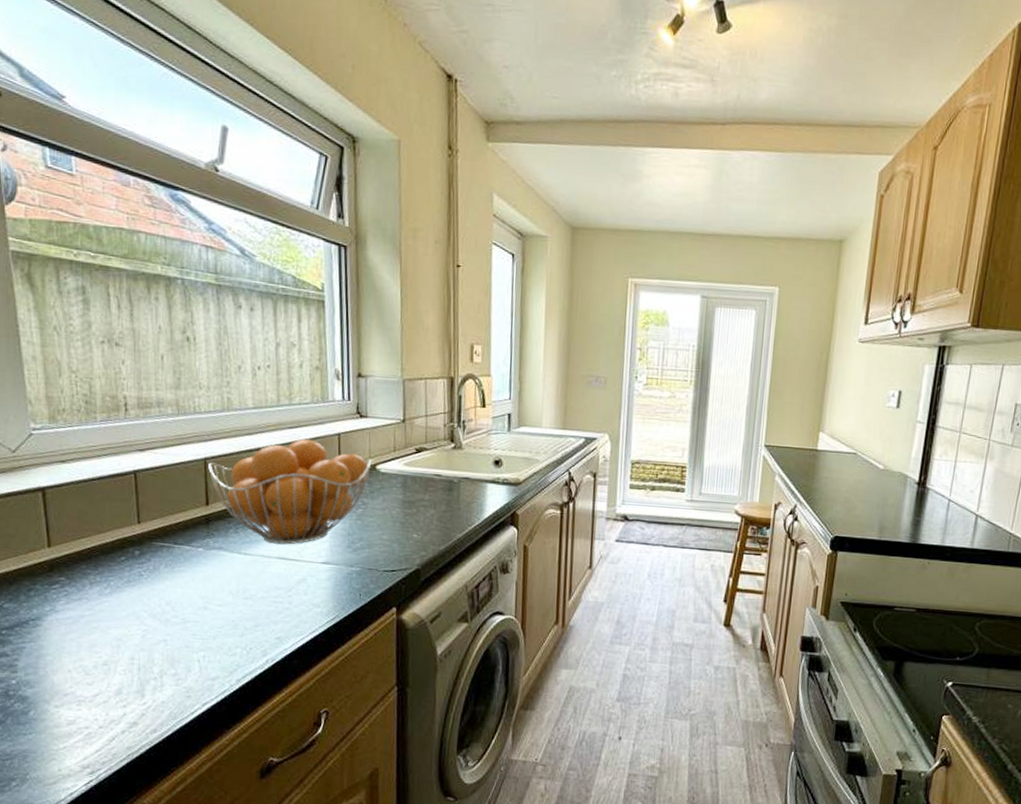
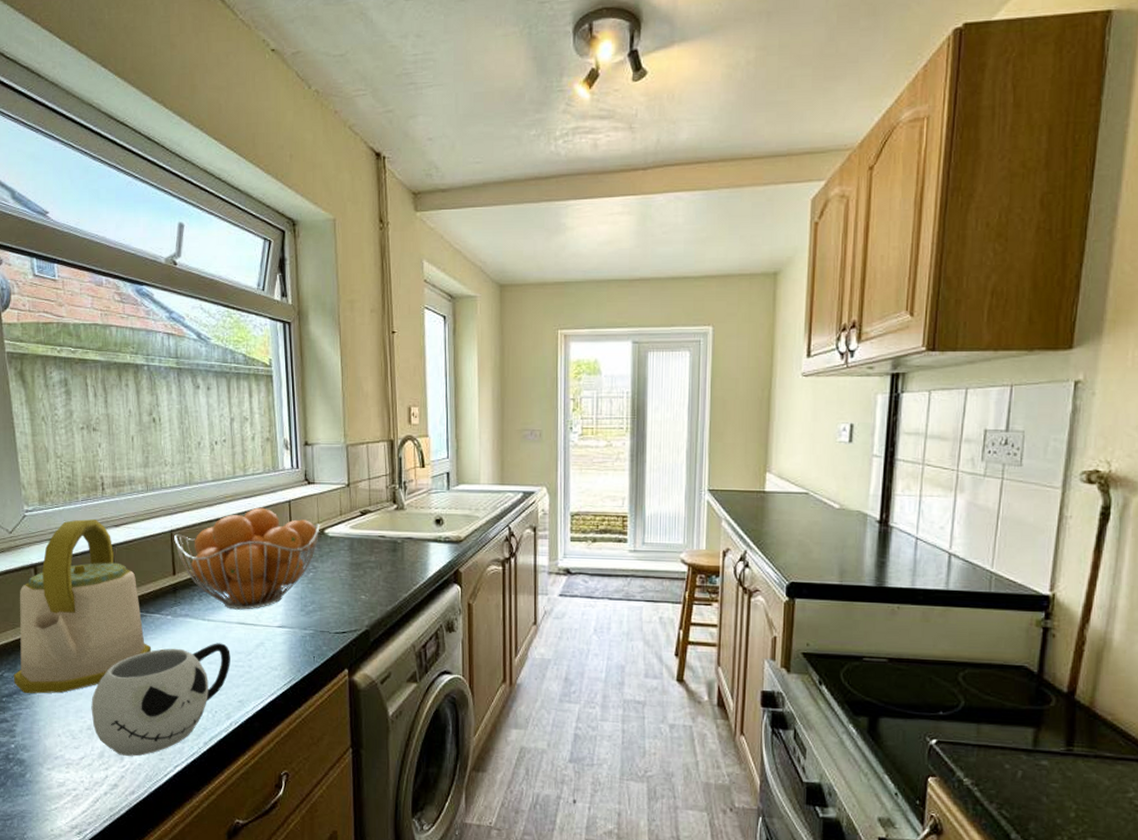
kettle: none [15,441,180,627] -> present [13,519,152,694]
mug: none [108,577,269,694] -> present [91,643,230,756]

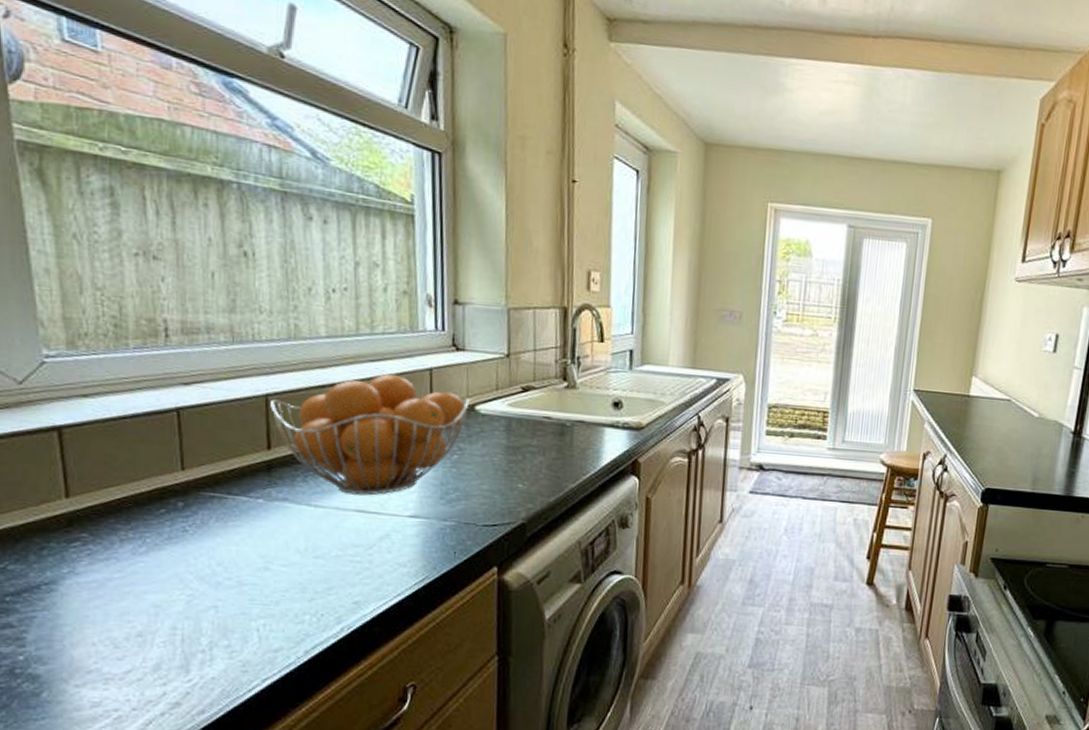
kettle: present [13,519,152,694] -> none [23,372,234,592]
mug: present [91,643,230,756] -> none [143,533,344,669]

